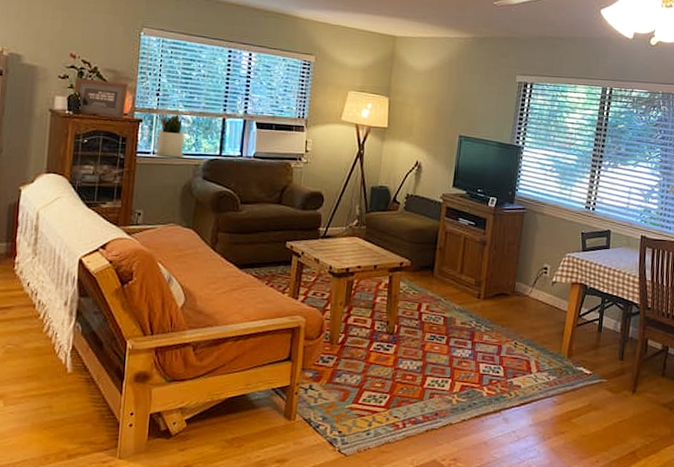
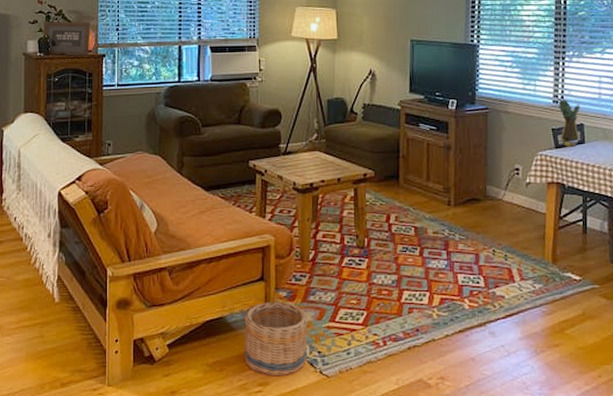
planter: present [154,113,185,159] -> none [118,47,147,89]
basket: none [264,382,332,454] -> present [244,302,308,377]
vase: none [589,203,610,251] -> present [557,97,580,147]

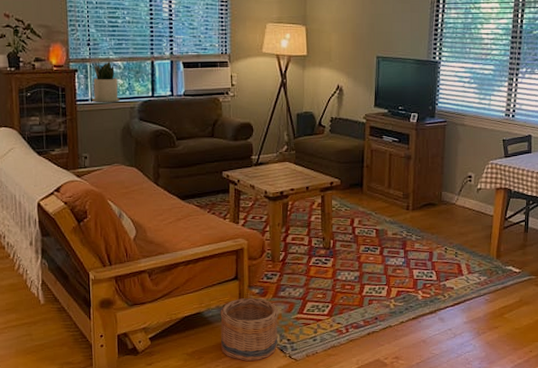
picture frame: present [42,21,91,57] -> none [12,35,61,71]
planter: none [118,47,147,89] -> present [92,62,121,103]
vase: present [557,97,580,147] -> none [509,111,529,156]

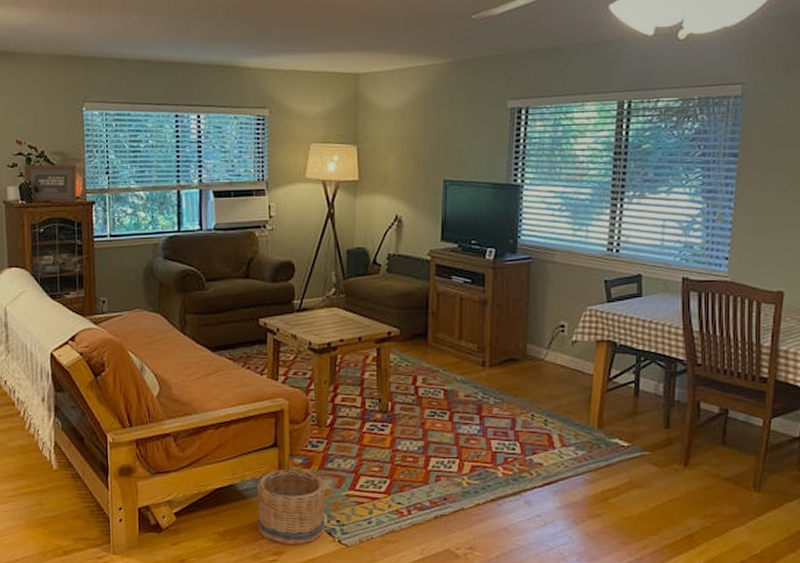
picture frame: none [12,35,61,71] -> present [24,164,77,204]
planter: present [92,62,121,103] -> none [111,192,143,240]

